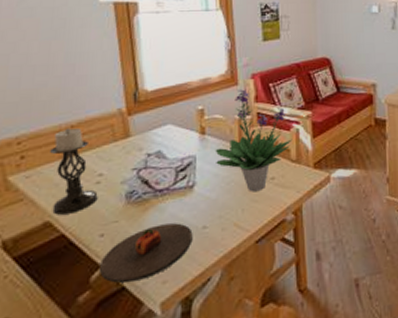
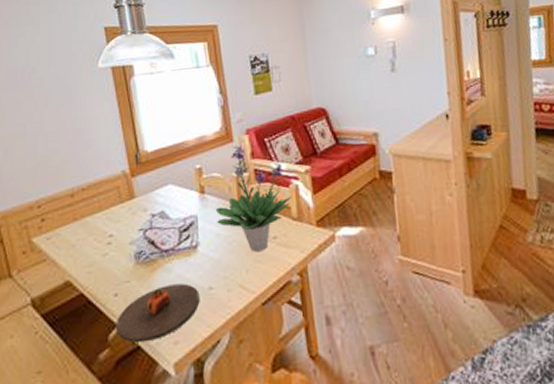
candle holder: present [49,127,98,215] -> none [64,190,110,275]

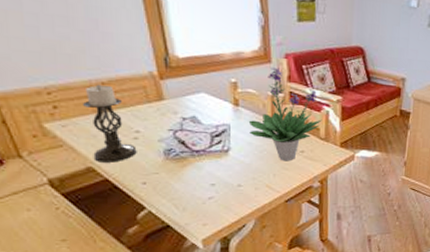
candle holder: none [64,190,110,275] -> present [82,84,137,163]
plate: present [115,283,200,343] -> none [144,180,229,223]

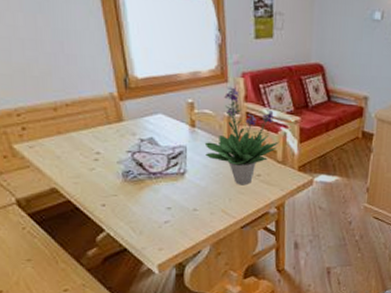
candle holder: present [82,84,137,163] -> none [47,106,97,184]

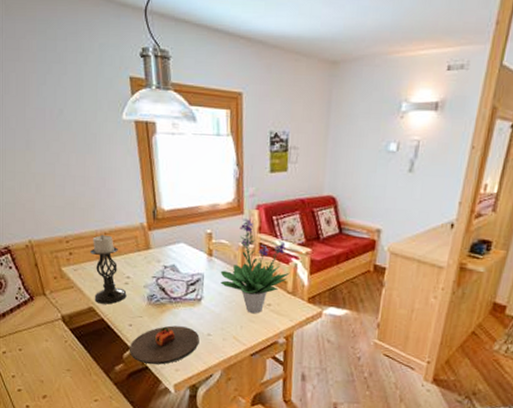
candle holder: none [47,106,97,184] -> present [89,234,127,304]
plate: none [103,203,185,246] -> present [129,325,200,365]

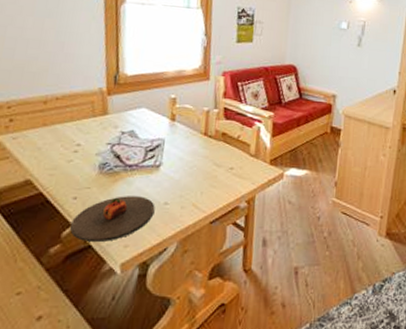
candle holder: present [89,234,127,304] -> none [33,99,75,176]
potted plant: present [220,218,290,314] -> none [182,84,253,179]

